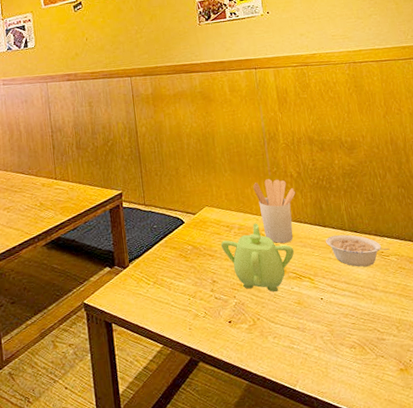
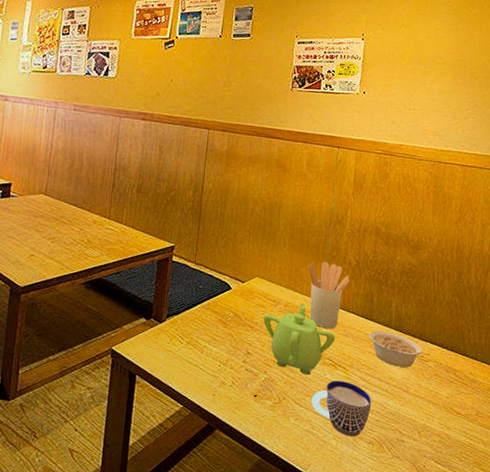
cup: none [284,290,345,345] -> present [311,380,372,437]

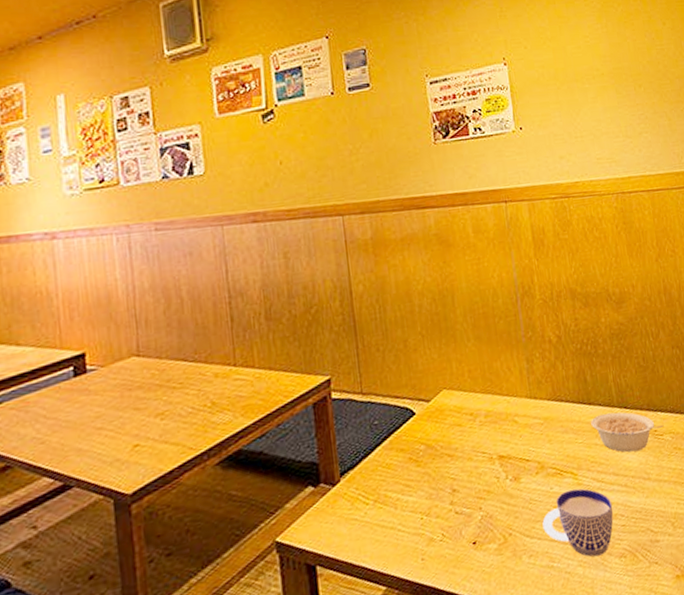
teapot: present [263,303,336,376] -> none [462,406,554,497]
utensil holder: present [308,261,351,329] -> none [503,346,556,431]

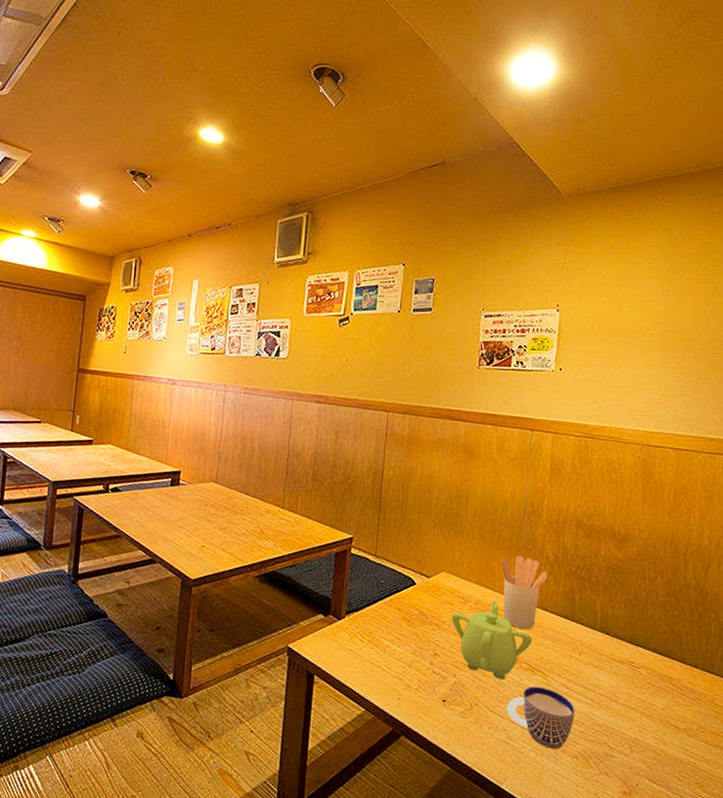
teapot: none [462,406,554,497] -> present [451,601,533,680]
utensil holder: none [503,346,556,431] -> present [501,555,549,630]
legume: present [591,412,664,453] -> none [570,632,642,674]

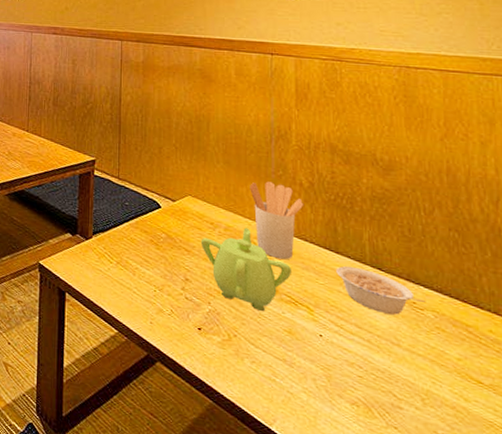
cup: present [506,686,576,750] -> none [269,321,350,394]
legume: none [570,632,642,674] -> present [336,266,426,315]

